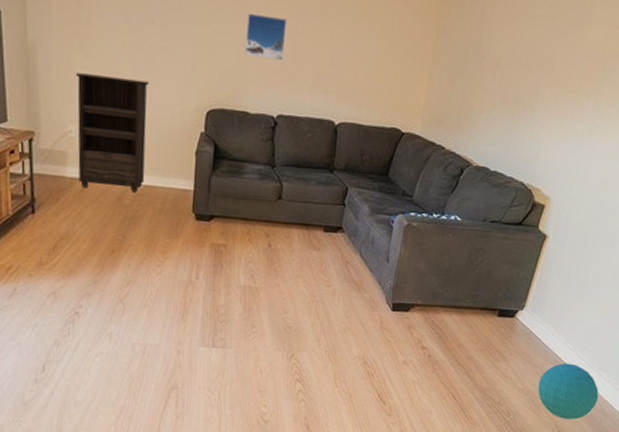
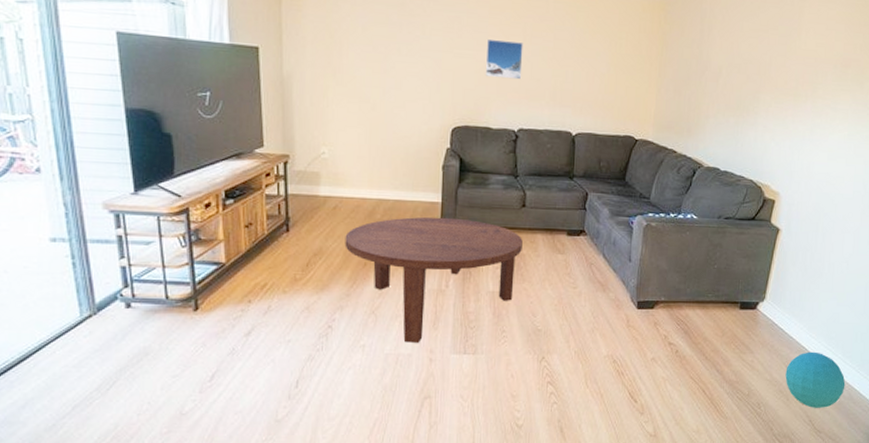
bookshelf: present [75,73,149,193] -> none [327,99,397,208]
coffee table: none [92,204,277,334] -> present [344,217,523,343]

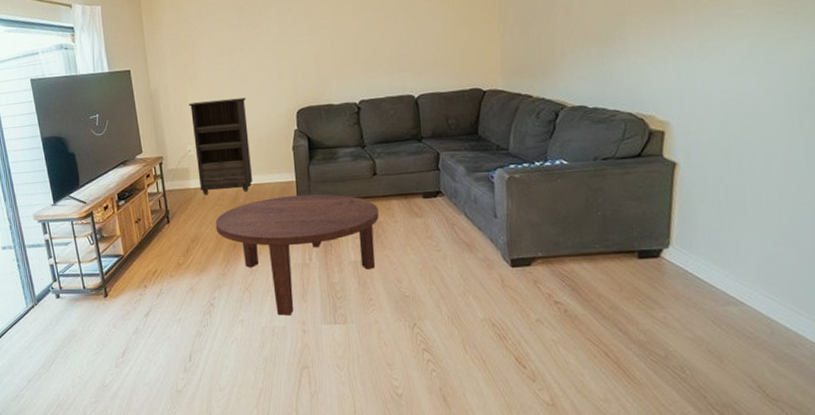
bookshelf: none [327,99,397,208] -> present [188,97,253,194]
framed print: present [485,38,523,80] -> none [319,19,357,58]
ball: present [785,351,846,408] -> none [713,302,805,371]

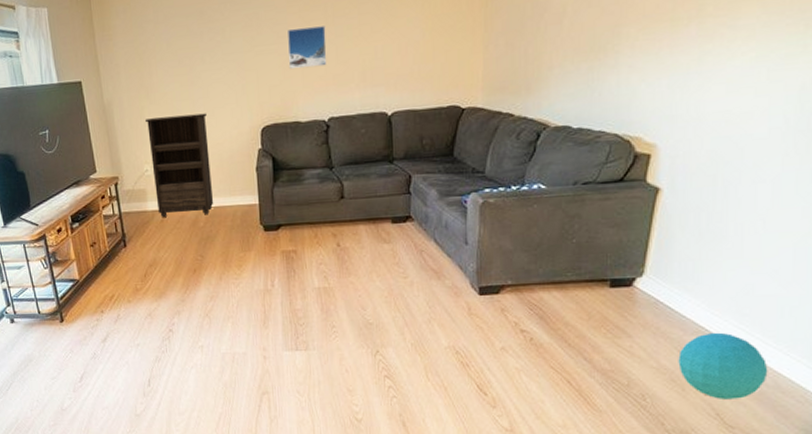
coffee table: present [215,194,379,316] -> none [174,218,345,342]
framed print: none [319,19,357,58] -> present [287,26,327,70]
ball: none [713,302,805,371] -> present [678,332,768,399]

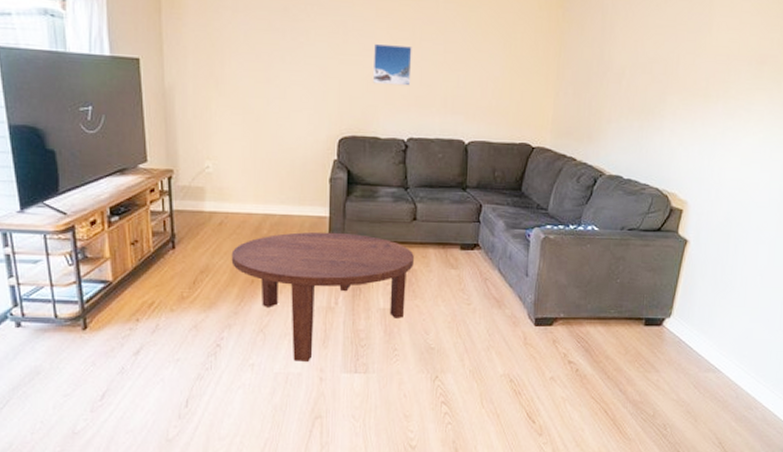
bookshelf: present [144,113,214,217] -> none [210,111,281,223]
coffee table: none [174,218,345,342] -> present [231,231,414,362]
ball: present [678,332,768,399] -> none [693,370,759,430]

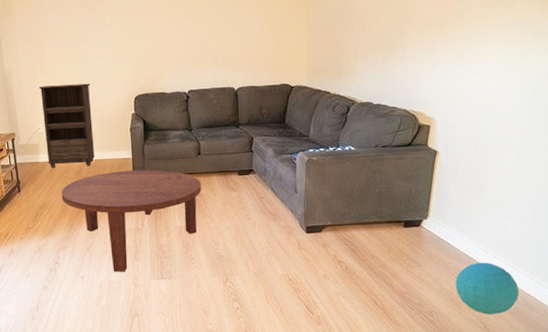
bookshelf: none [210,111,281,223] -> present [38,83,95,167]
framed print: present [372,43,412,86] -> none [156,18,187,51]
ball: none [693,370,759,430] -> present [455,262,519,314]

